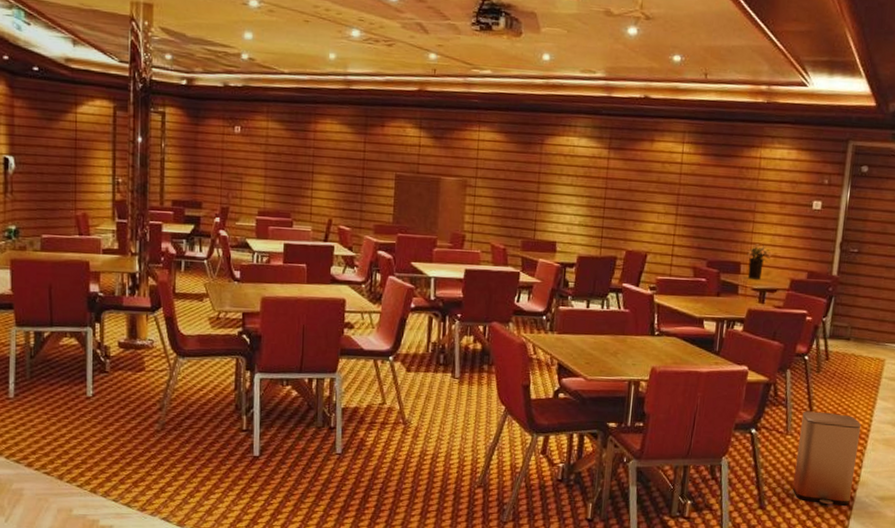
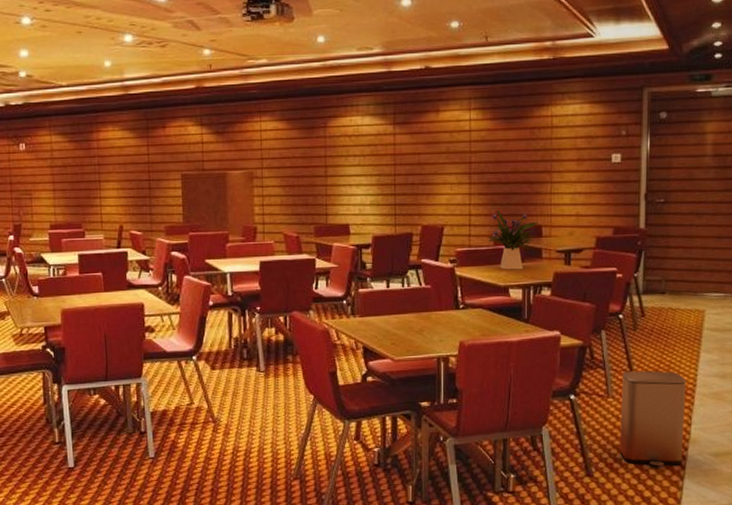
flower arrangement: none [687,244,738,303] -> present [487,210,539,270]
flower arrangement: present [747,244,774,280] -> none [548,204,576,241]

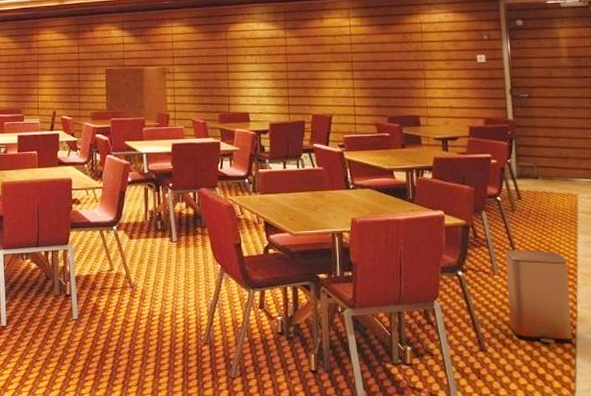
flower arrangement: present [487,210,539,270] -> none [371,102,416,155]

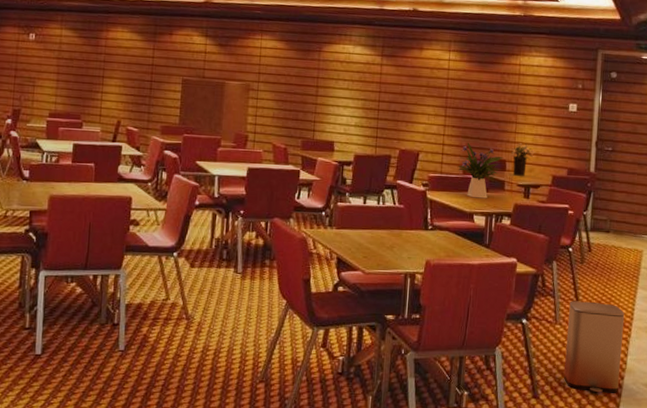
flower arrangement: none [371,102,416,155] -> present [457,143,503,199]
flower arrangement: none [424,98,449,130] -> present [511,143,536,176]

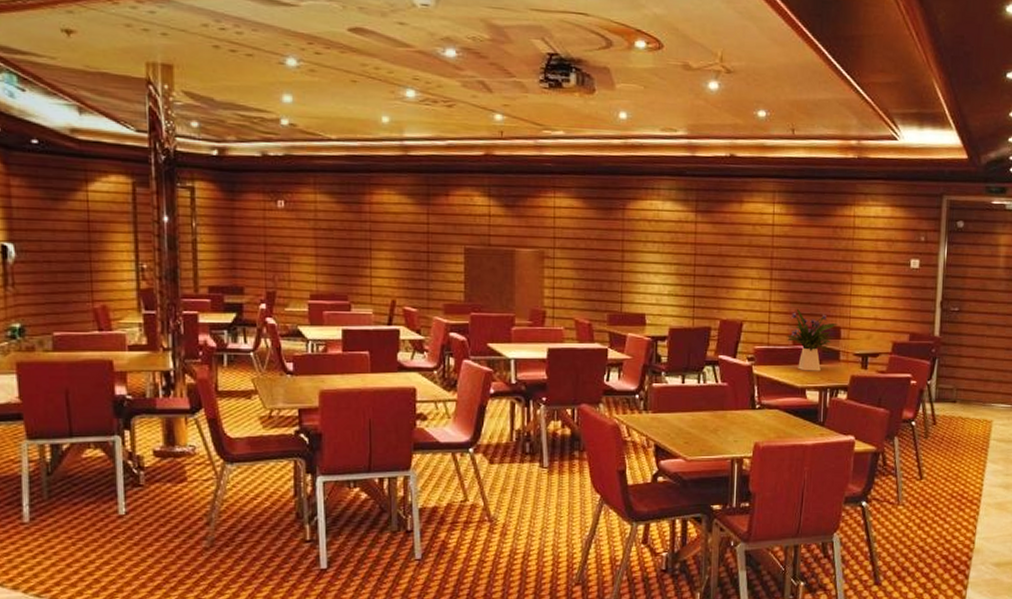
flower arrangement: present [511,143,536,176] -> none [847,307,874,344]
pedal bin: present [563,301,625,393] -> none [907,479,973,575]

